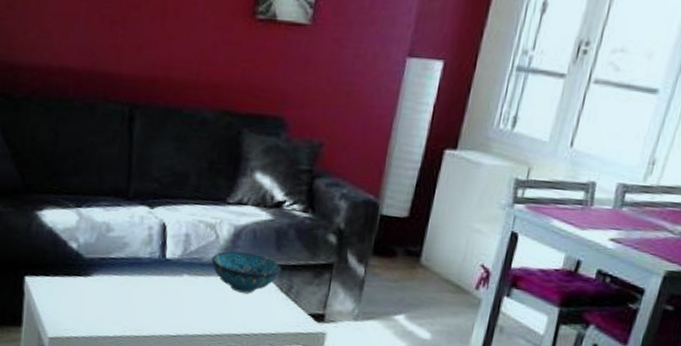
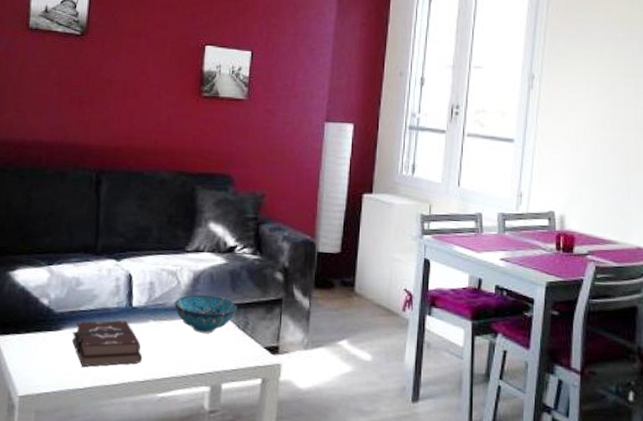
hardback book: none [101,269,175,318] -> present [71,320,142,367]

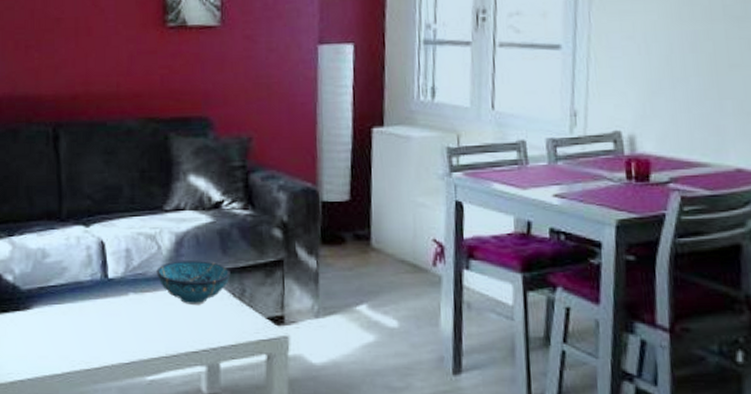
hardback book: present [71,320,142,367] -> none [43,294,124,349]

